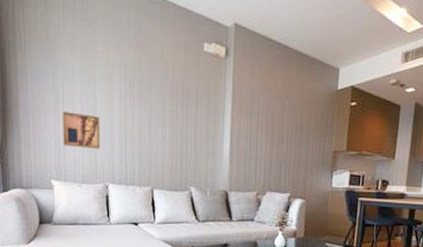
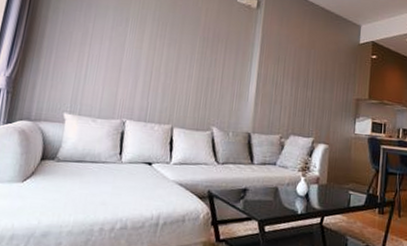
wall art: present [63,112,100,149] -> none [84,46,128,85]

